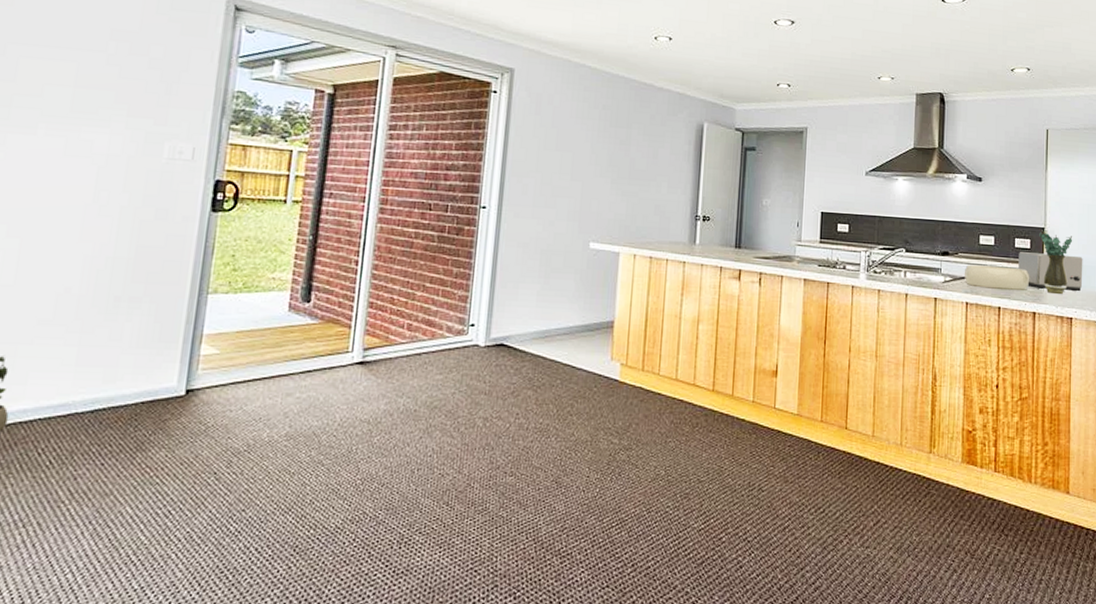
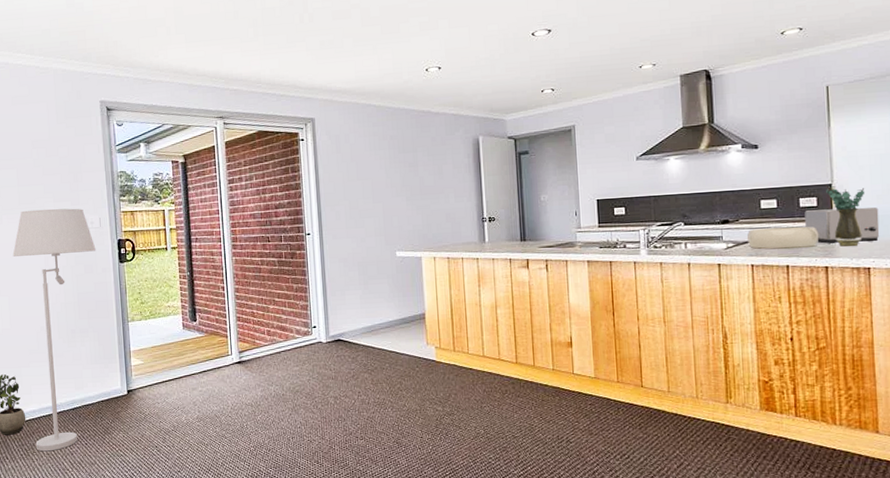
floor lamp: none [14,121,179,473] -> present [12,208,96,452]

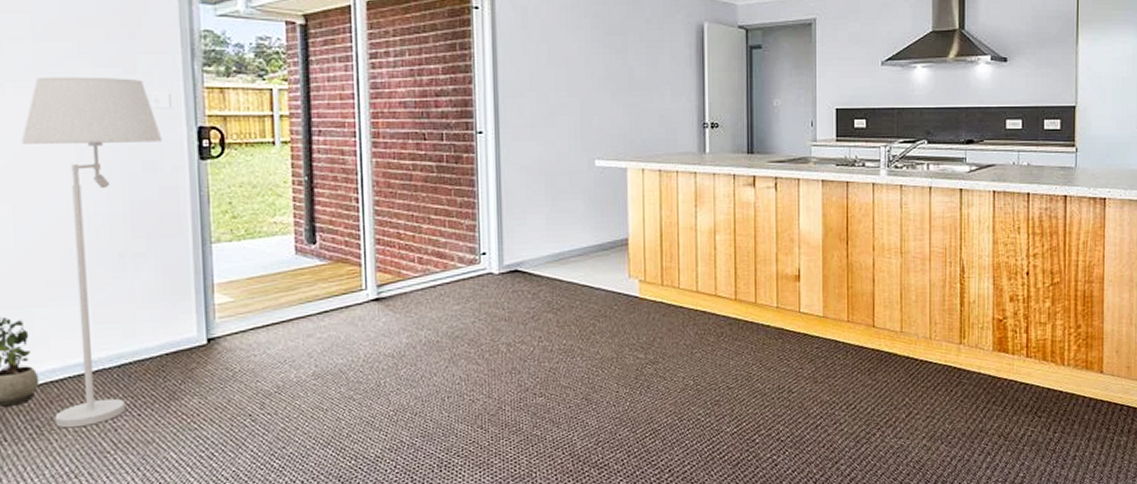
bowl: present [746,226,820,250] -> none [990,150,1061,176]
toaster: present [805,207,880,245] -> none [1048,133,1117,172]
vase: present [826,185,865,247] -> none [1070,107,1106,175]

